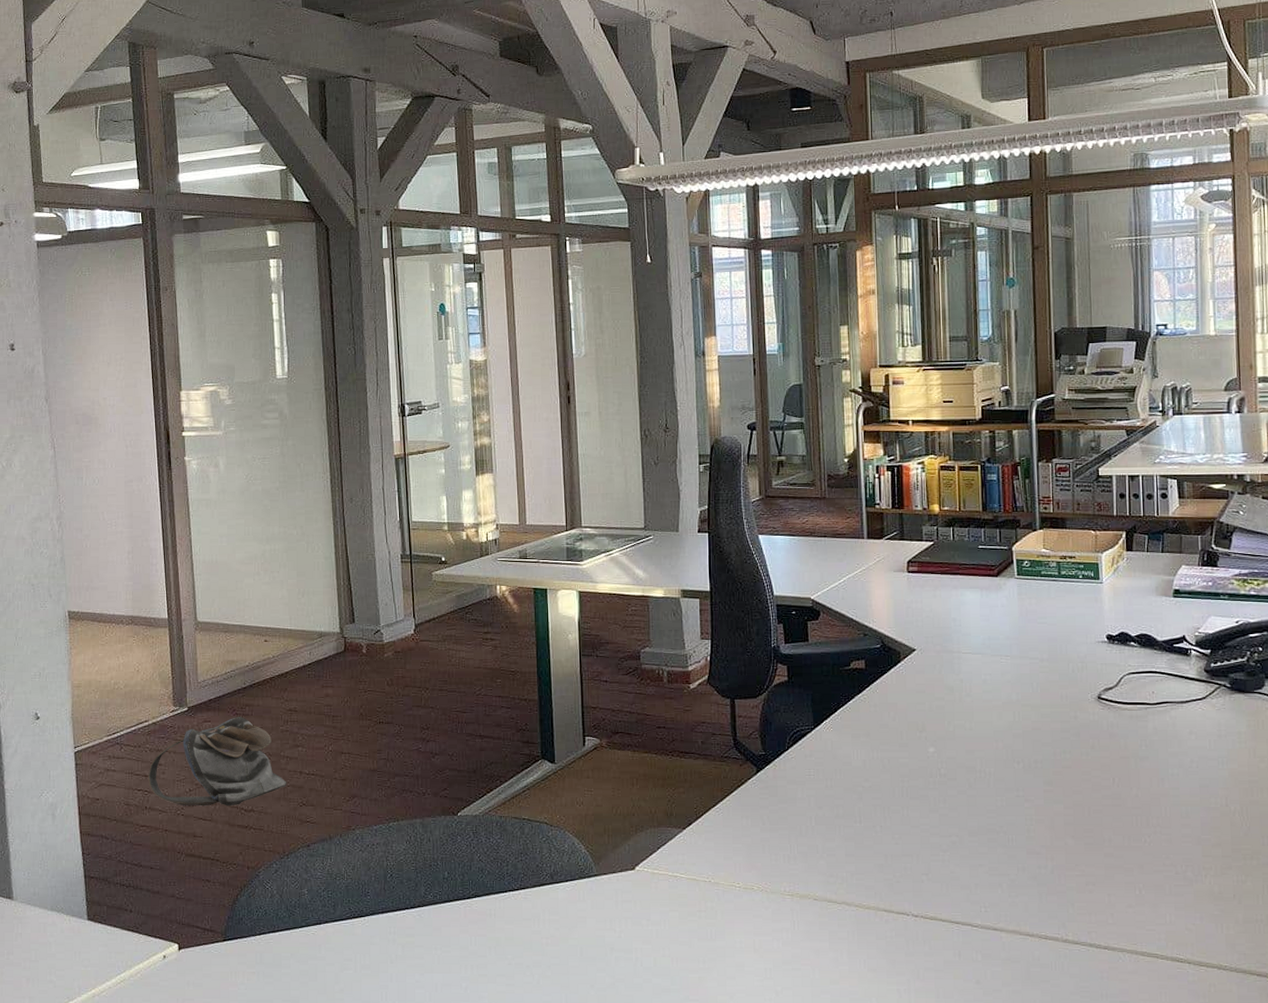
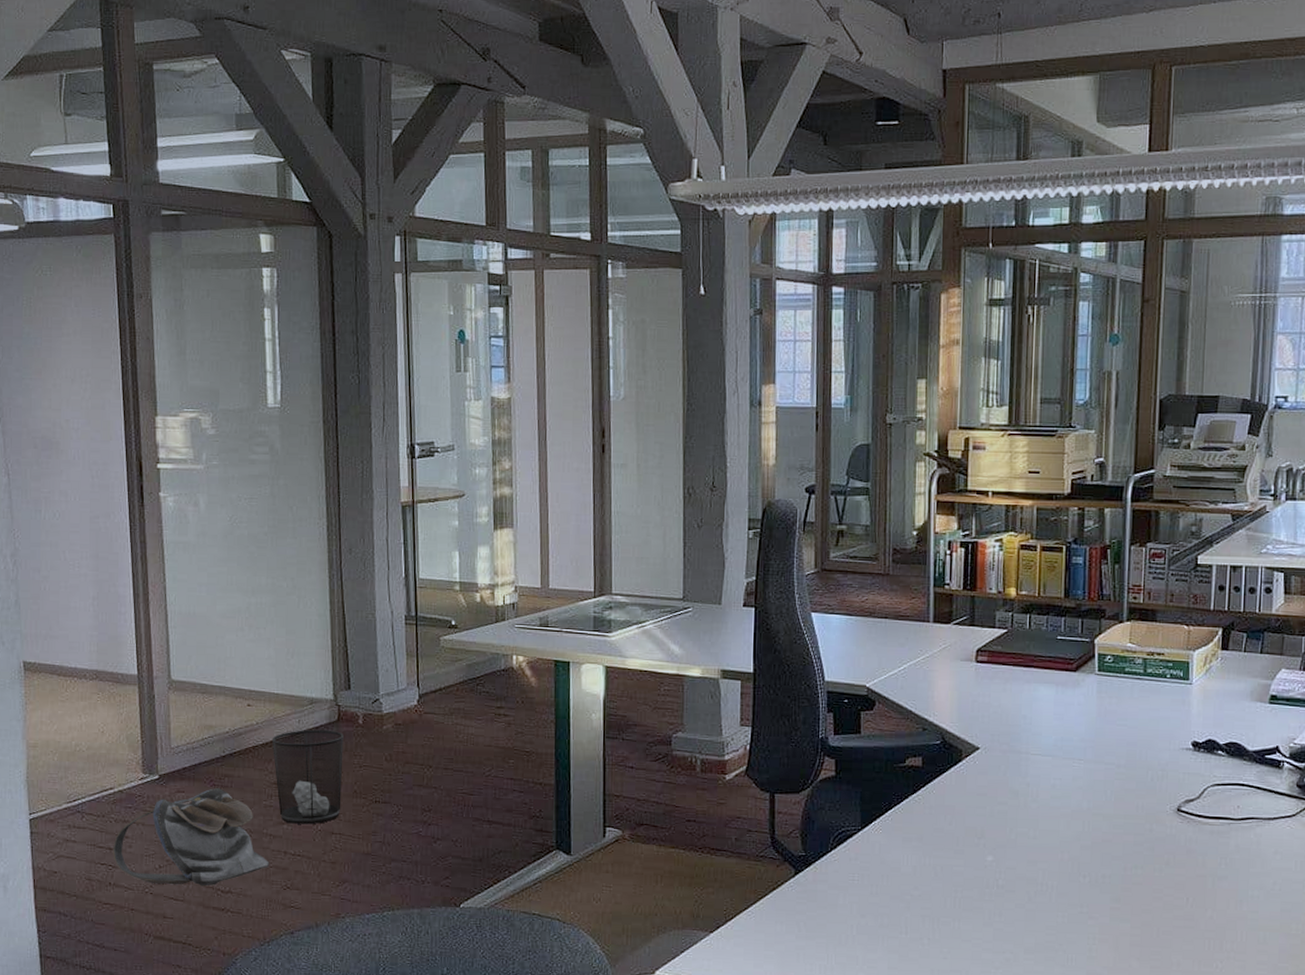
waste bin: none [286,659,350,746] -> present [272,729,344,825]

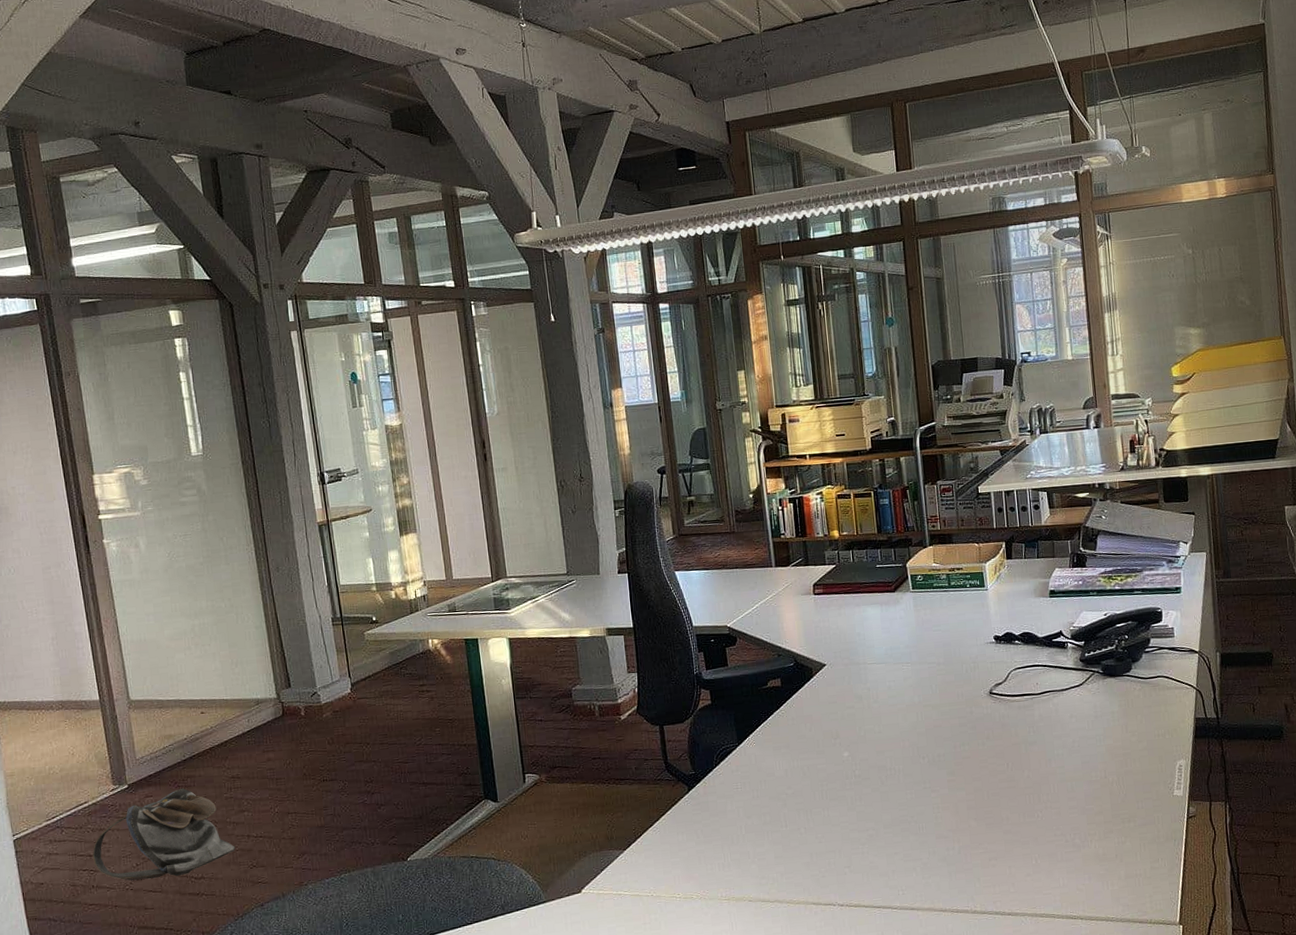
waste bin: present [272,729,344,825] -> none [226,724,294,810]

